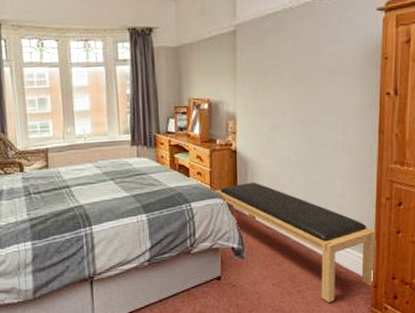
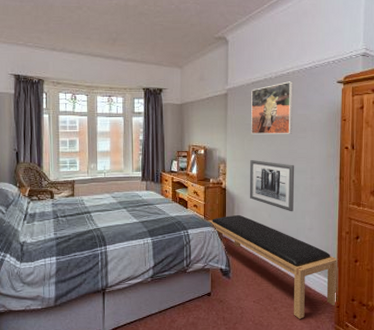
wall art: none [265,113,323,176] -> present [249,160,295,212]
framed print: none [266,11,320,82] -> present [251,81,293,135]

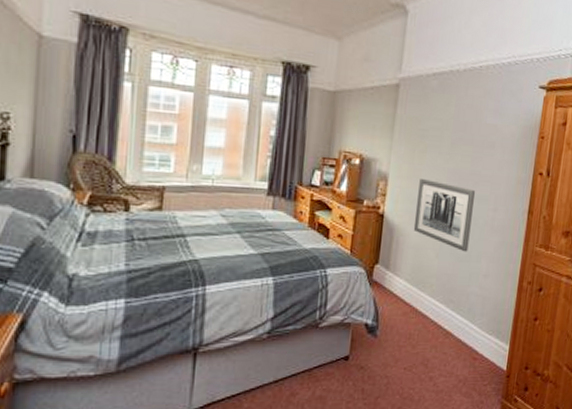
bench: present [208,214,339,319] -> none [356,251,515,392]
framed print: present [251,81,293,135] -> none [425,78,486,149]

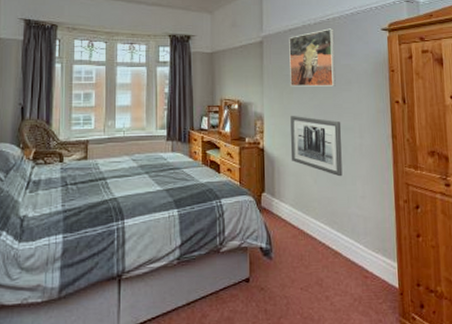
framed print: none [425,78,486,149] -> present [289,28,336,87]

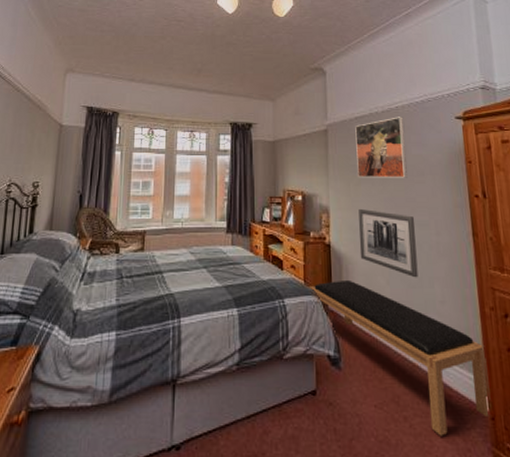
bench: none [245,180,400,311] -> present [310,279,491,436]

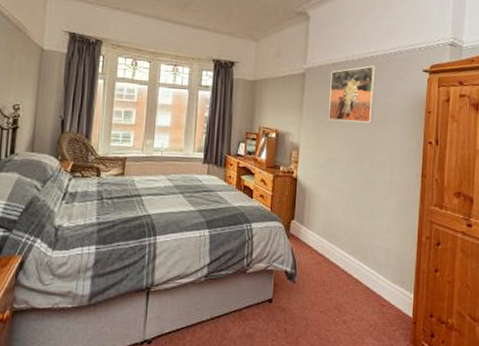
bench: present [310,279,491,436] -> none [275,209,417,336]
wall art: present [358,209,418,278] -> none [322,149,374,210]

